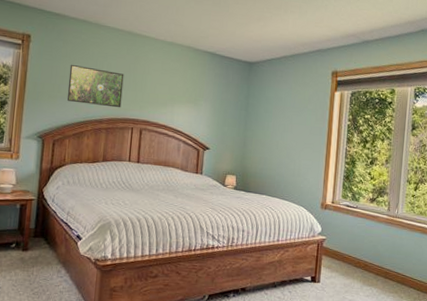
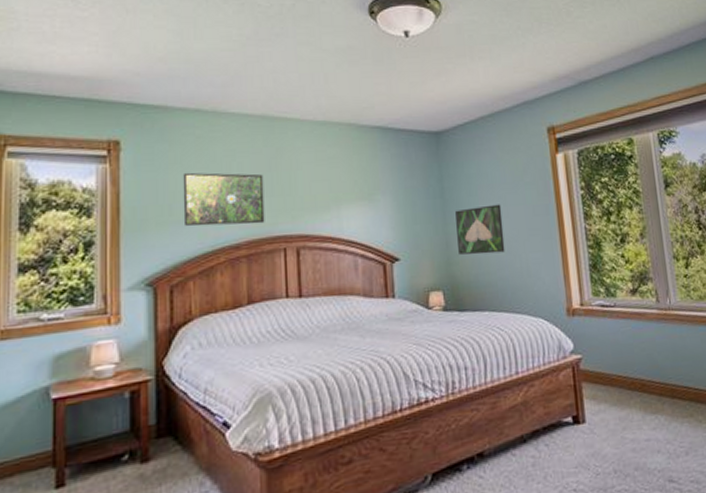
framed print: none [252,121,288,157] -> present [455,204,505,255]

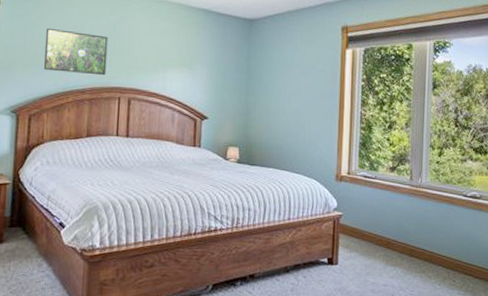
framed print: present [455,204,505,255] -> none [255,84,295,124]

